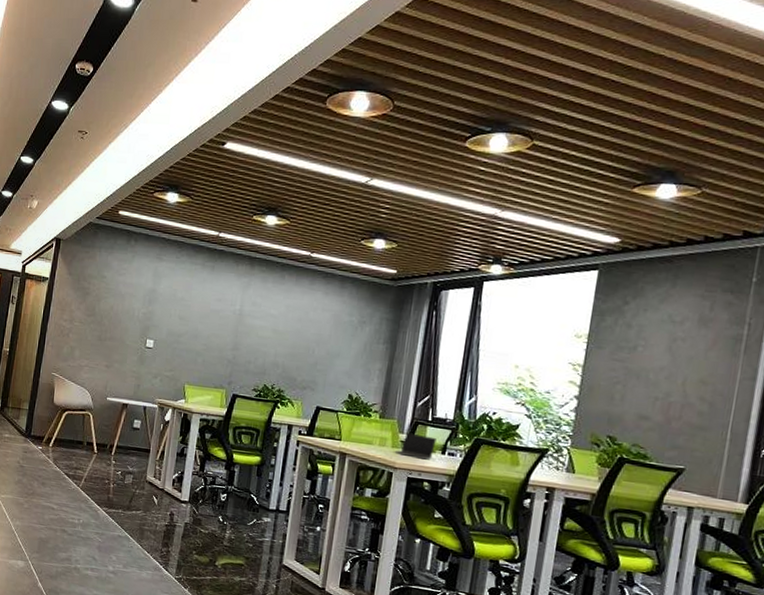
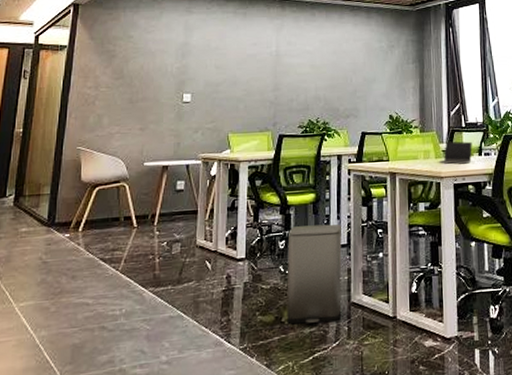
pedal bin: none [220,483,283,578] -> present [287,224,342,325]

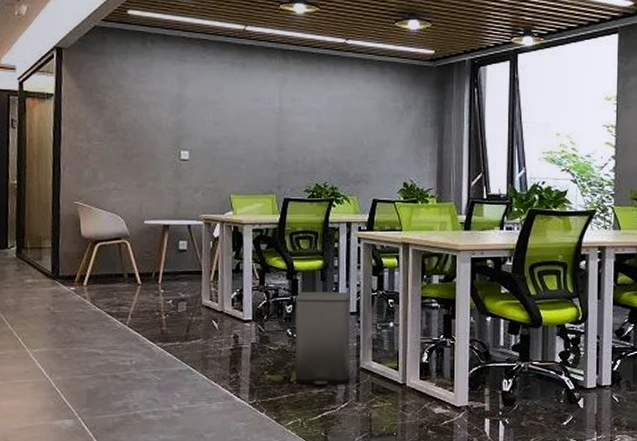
laptop computer: present [438,141,472,164] -> none [455,213,493,238]

